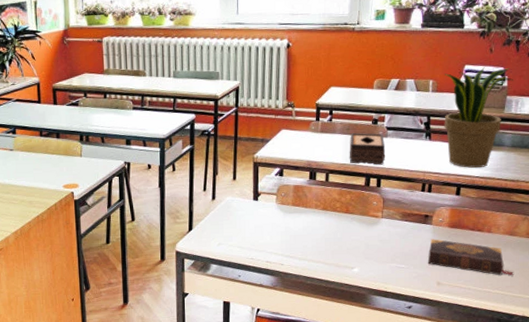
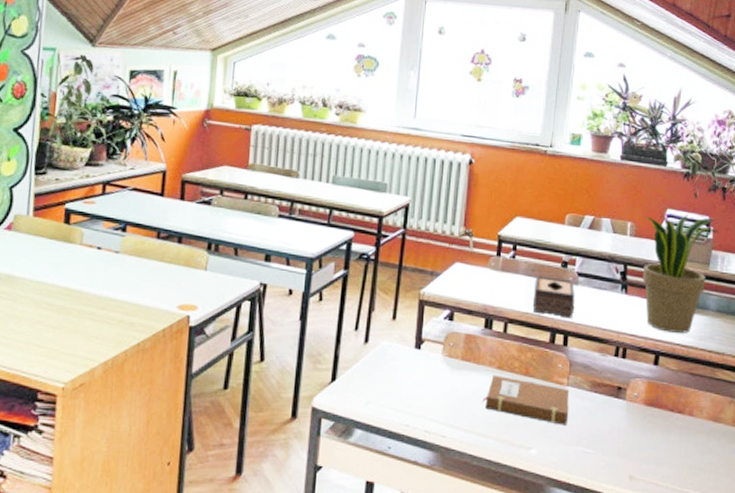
notebook: none [311,214,384,249] -> present [482,374,570,425]
book: present [428,239,514,276] -> none [620,418,718,475]

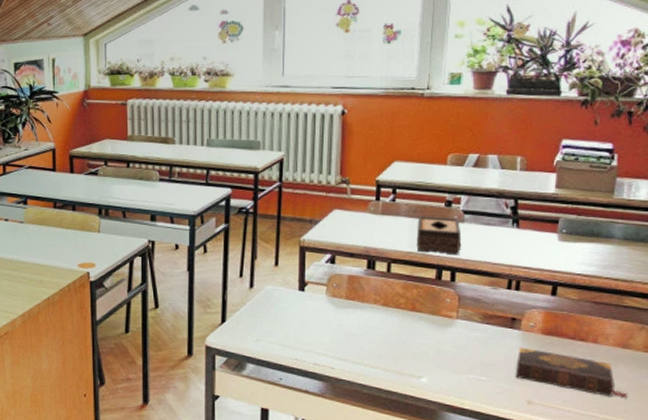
notebook: present [482,374,570,425] -> none [369,311,460,355]
book: none [620,418,718,475] -> present [516,347,628,399]
potted plant: present [642,213,720,333] -> none [535,142,626,263]

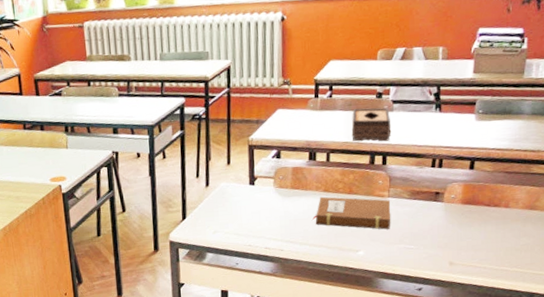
notebook: none [369,311,460,355] -> present [312,196,391,230]
book: present [516,347,628,399] -> none [440,217,534,253]

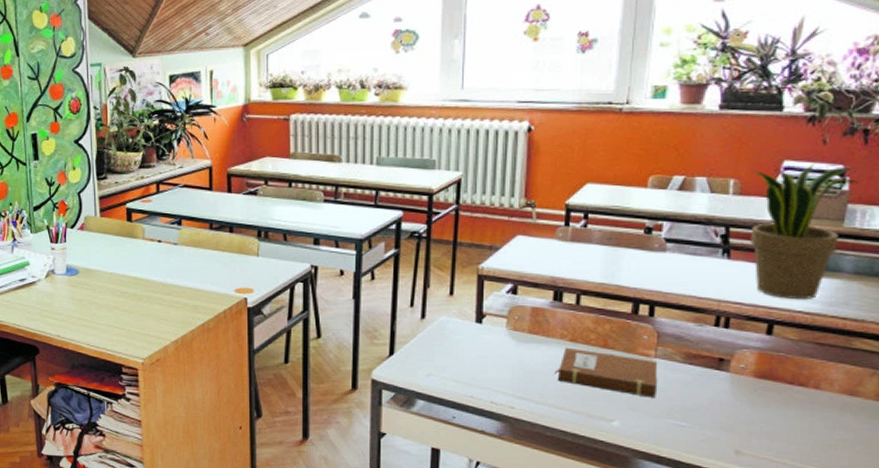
tissue box: present [351,108,392,142] -> none [610,244,663,288]
potted plant: none [456,28,535,140] -> present [750,164,860,299]

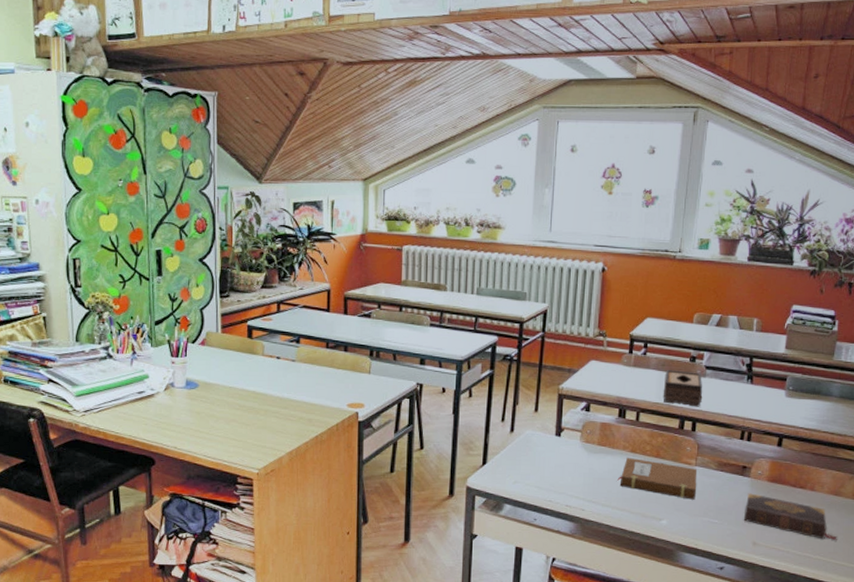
tissue box: none [610,244,663,288] -> present [663,370,703,407]
book: none [723,391,854,452] -> present [744,493,837,541]
potted plant: present [750,164,860,299] -> none [767,308,845,418]

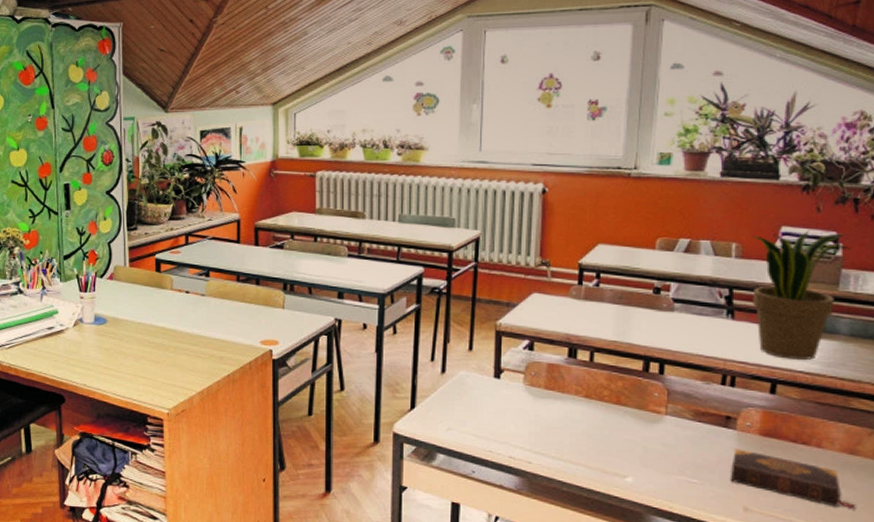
notebook: present [617,457,698,500] -> none [570,403,669,455]
tissue box: present [663,370,703,407] -> none [621,303,671,346]
potted plant: none [767,308,845,418] -> present [752,230,852,360]

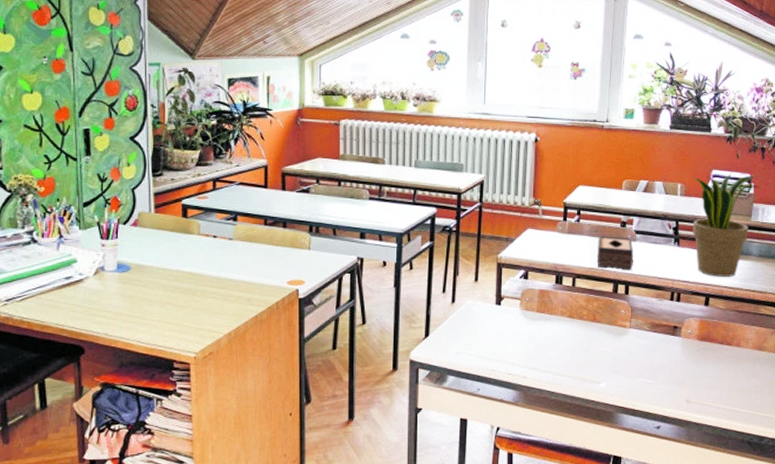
tissue box: none [621,303,671,346] -> present [597,236,634,271]
book: present [731,448,856,510] -> none [677,352,763,395]

